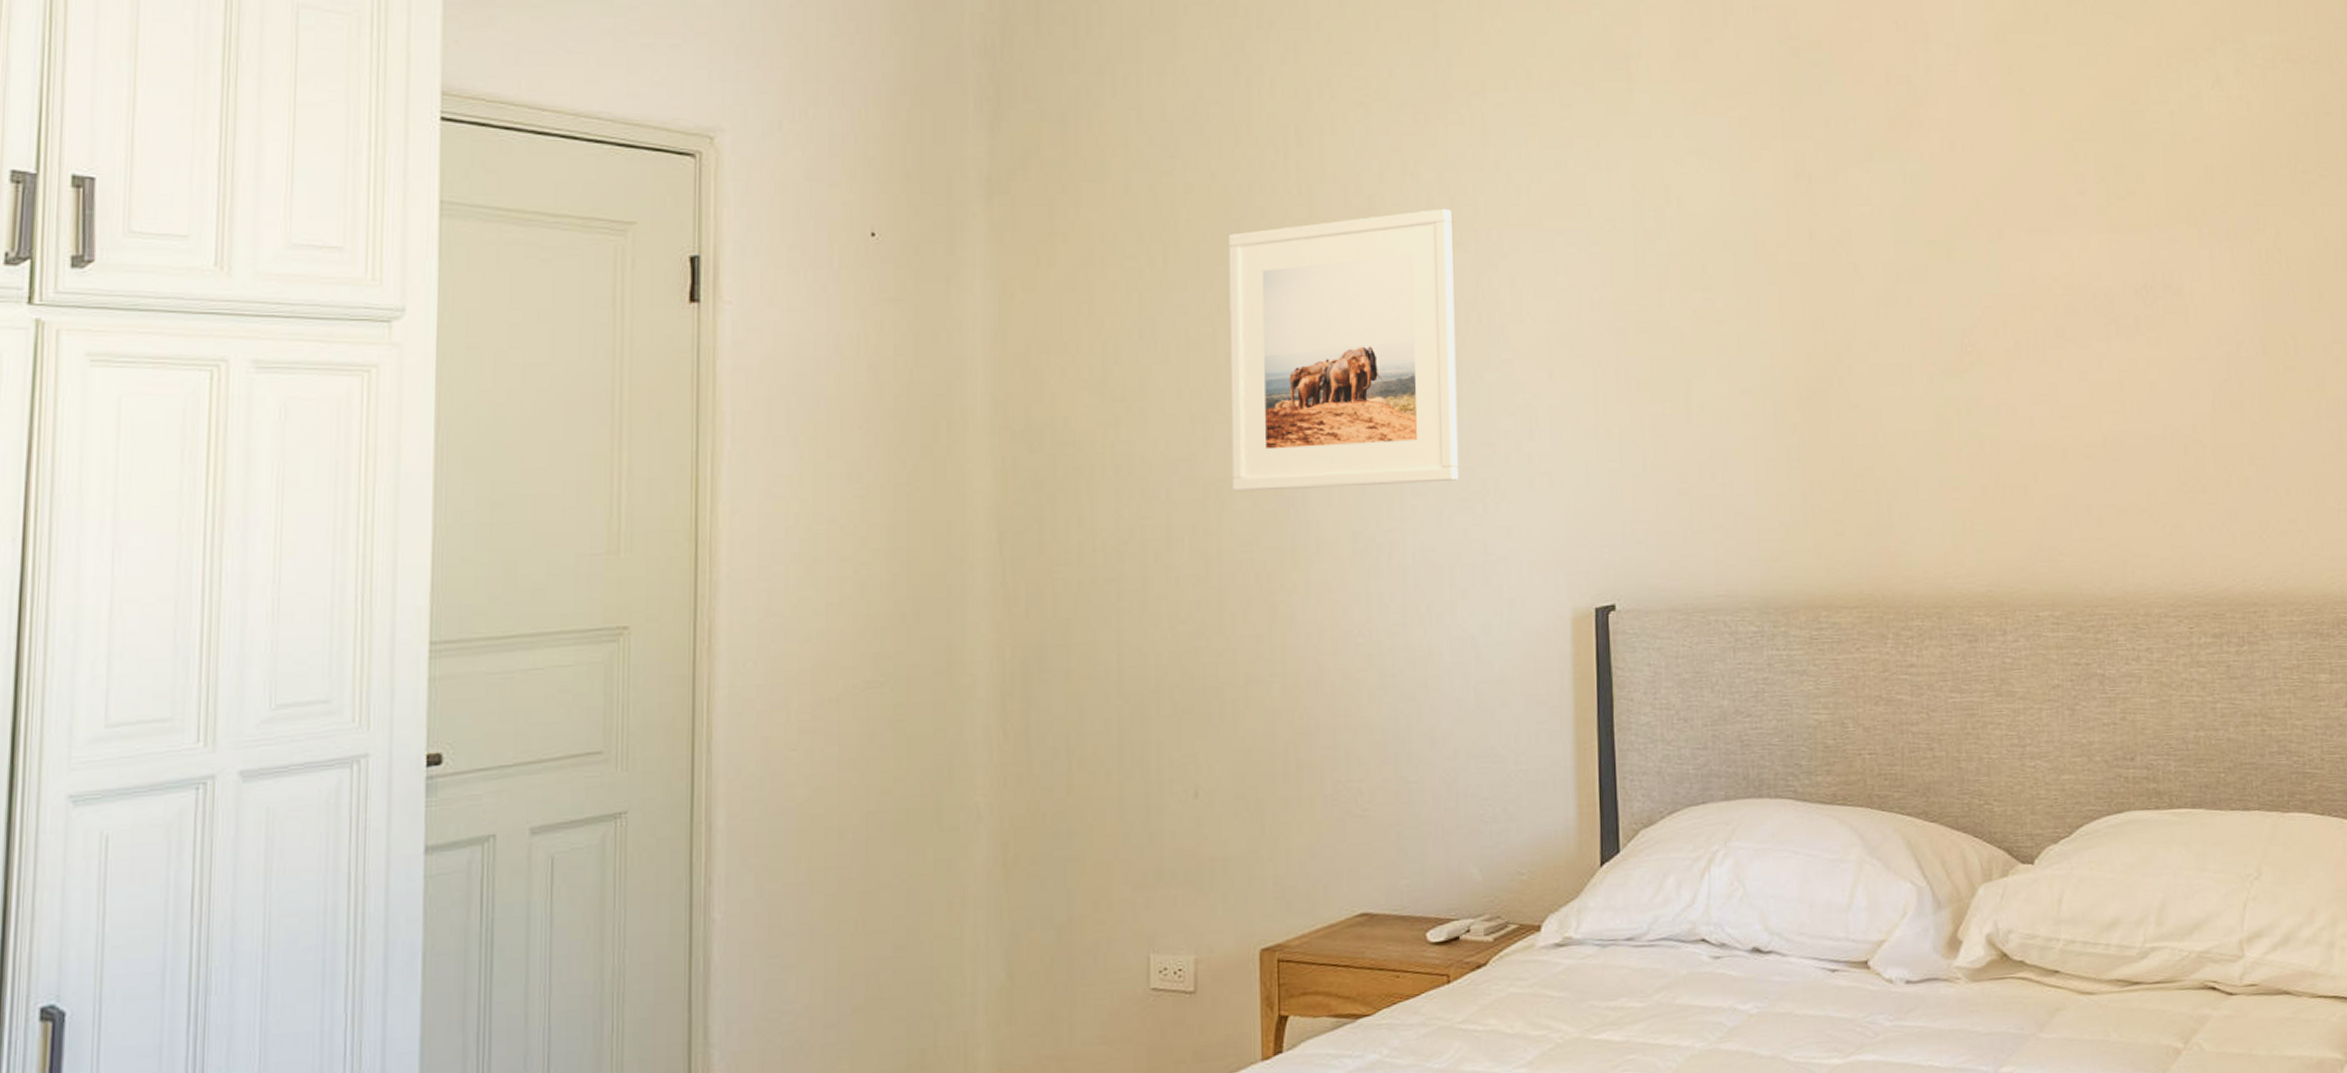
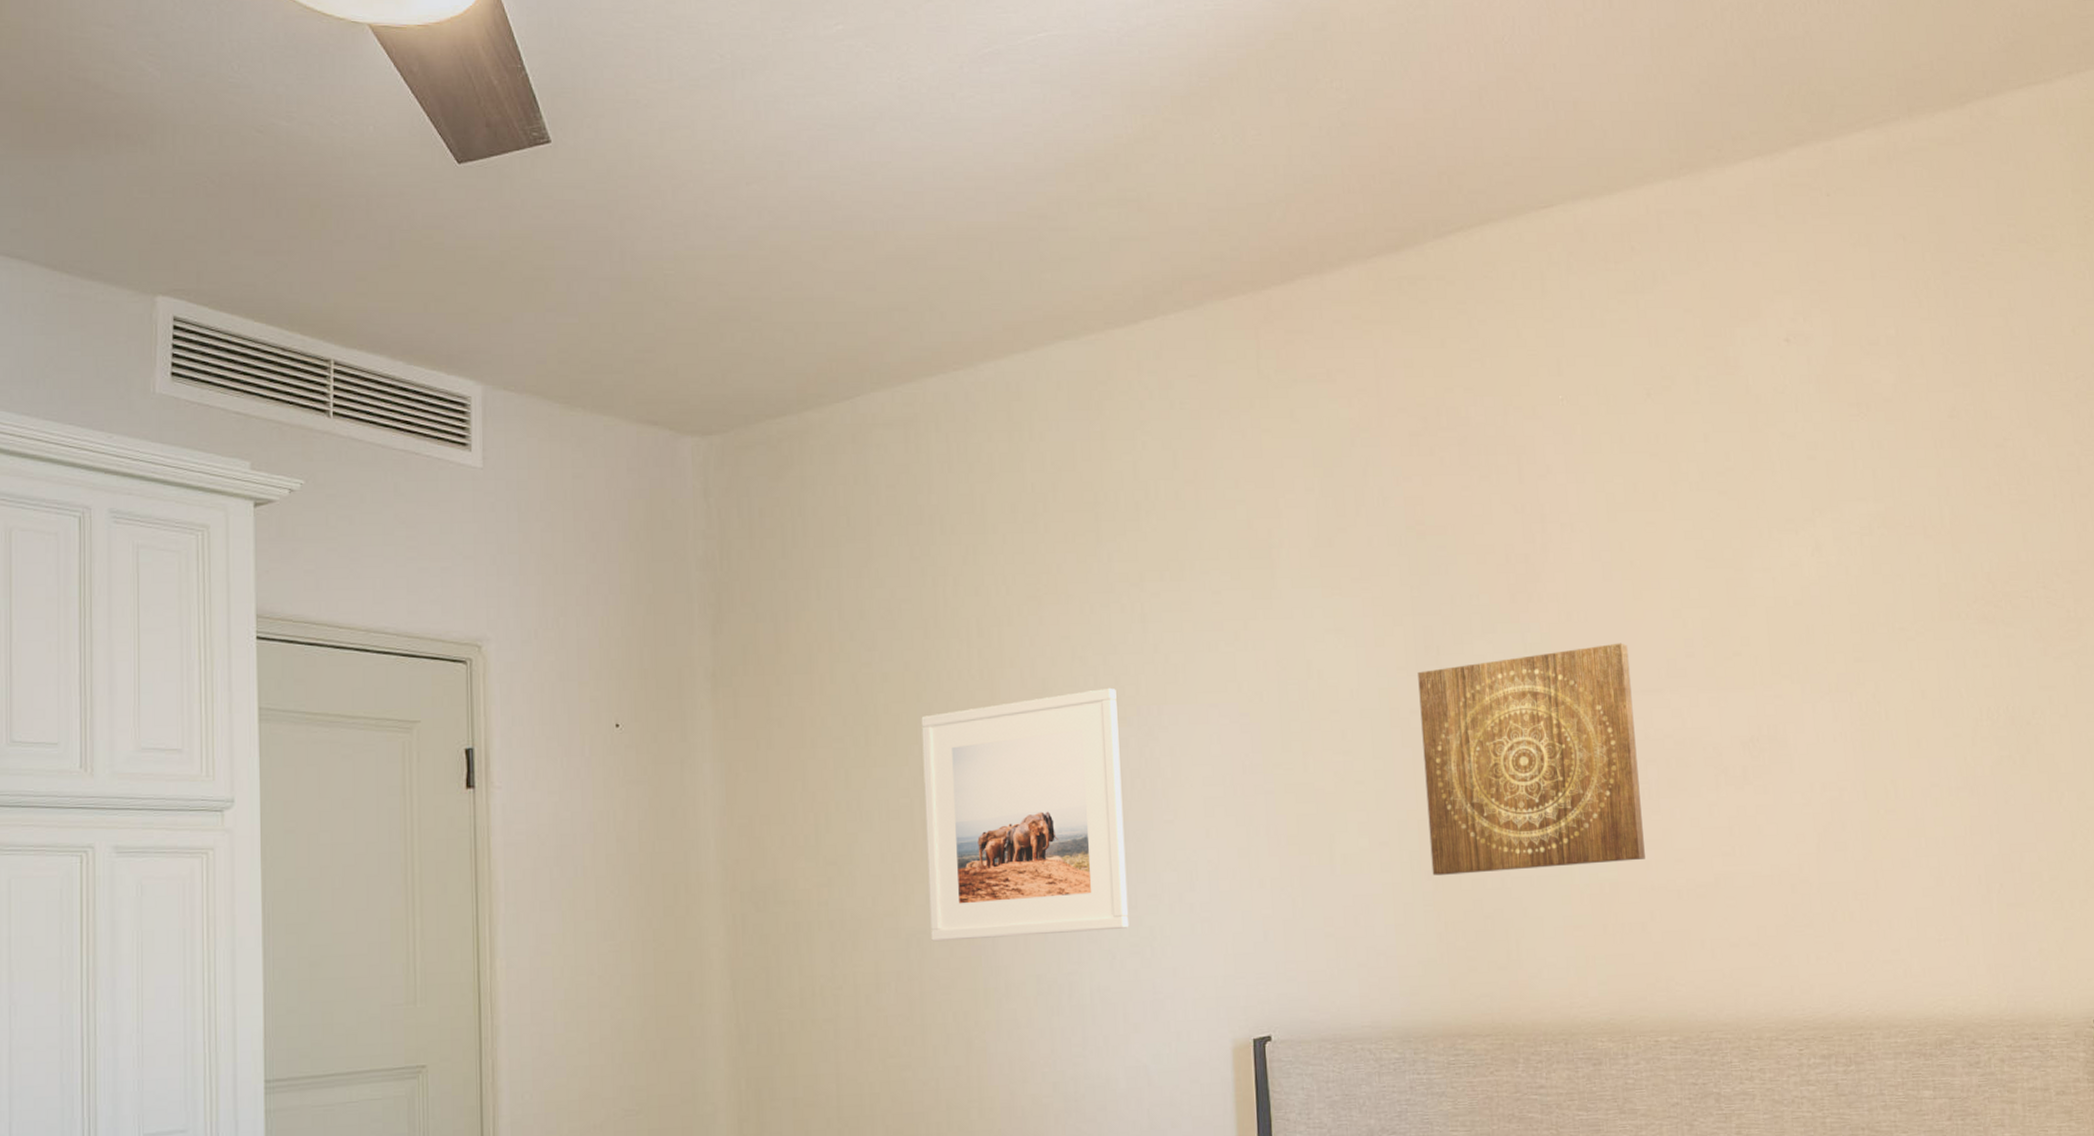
wall art: none [1787,176,2029,428] -> present [1418,643,1645,875]

